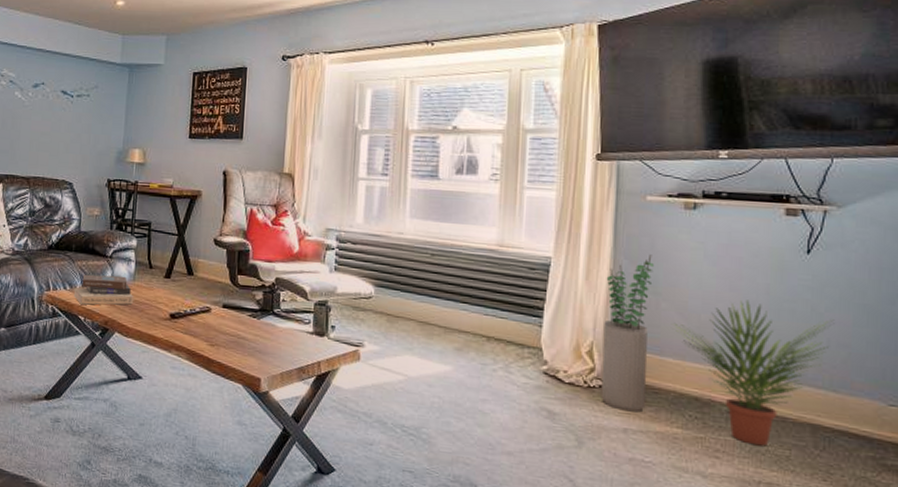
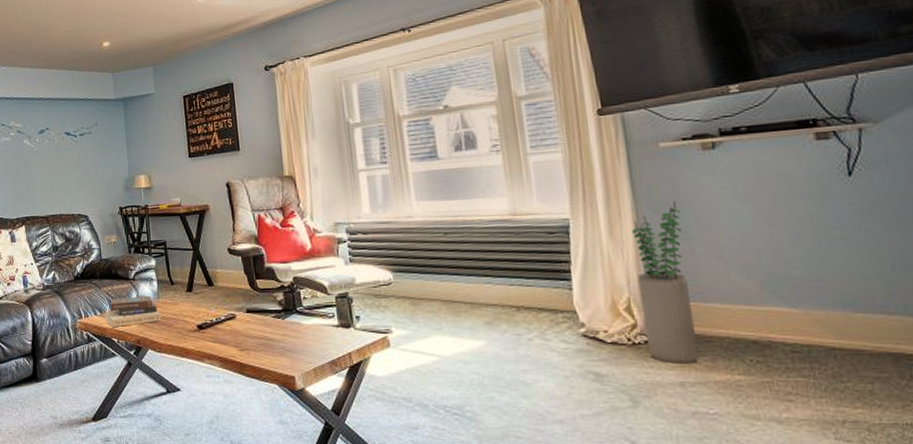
potted plant: present [672,300,835,447] -> none [712,232,896,383]

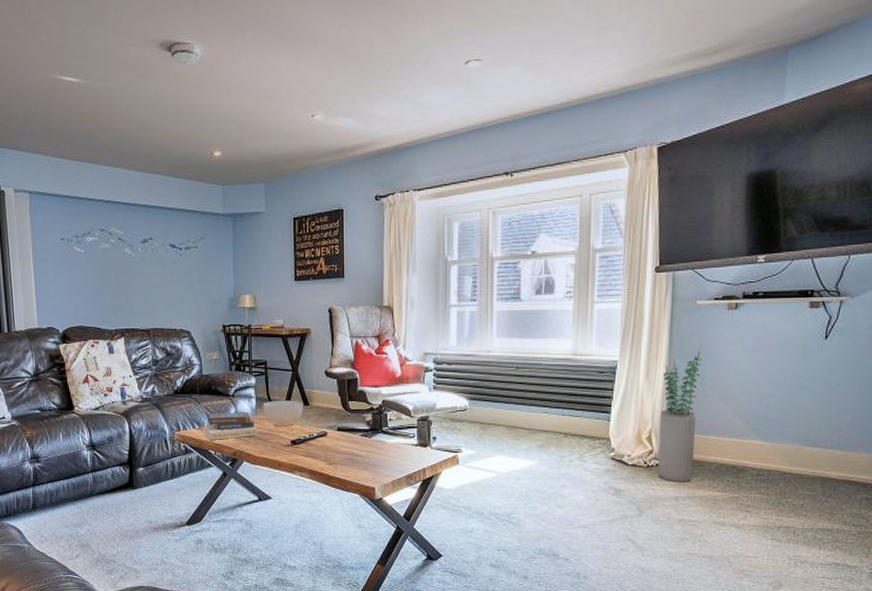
bowl: none [164,281,208,311] -> present [262,400,304,427]

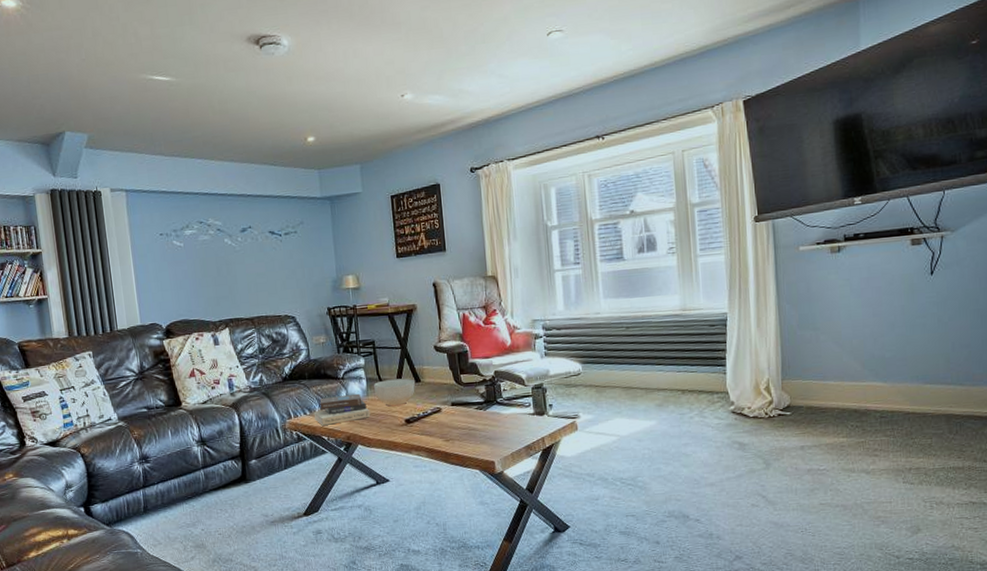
vase: present [657,351,702,483] -> none [774,296,817,432]

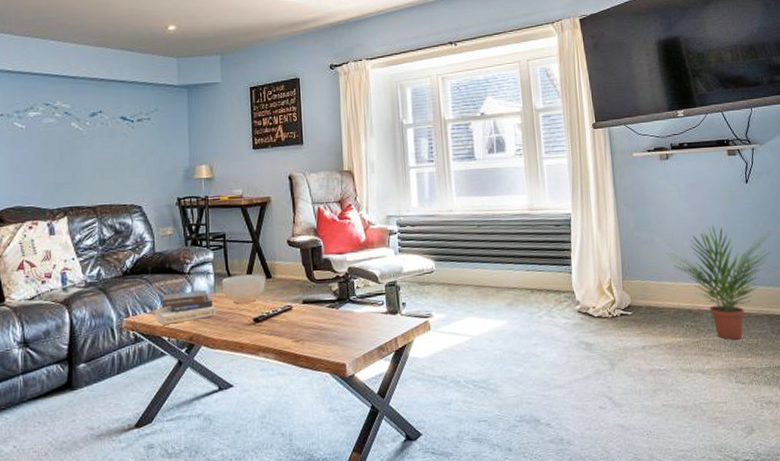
potted plant: none [831,321,957,440] -> present [665,225,771,340]

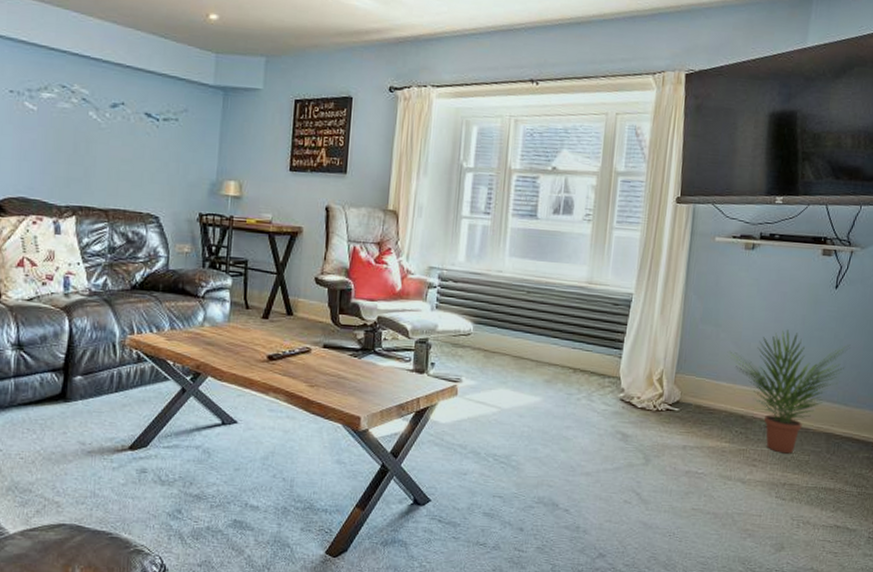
books: present [154,289,217,325] -> none [161,315,229,349]
bowl: present [221,274,267,304] -> none [237,306,287,339]

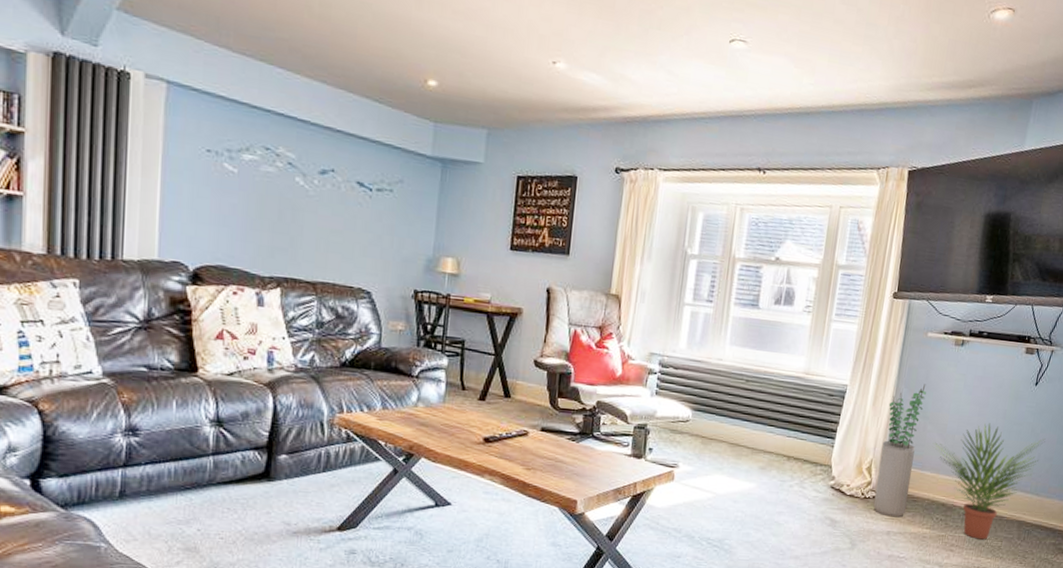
vase: none [666,290,717,431] -> present [873,384,926,518]

